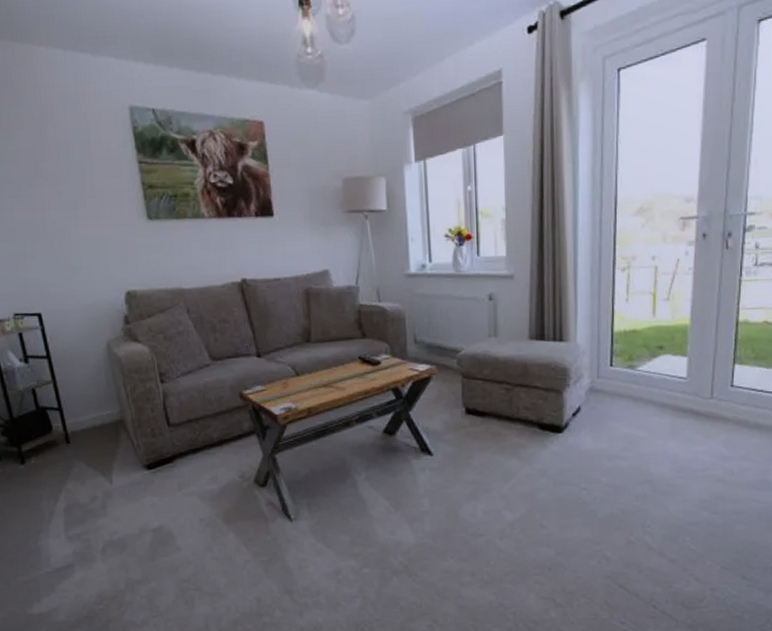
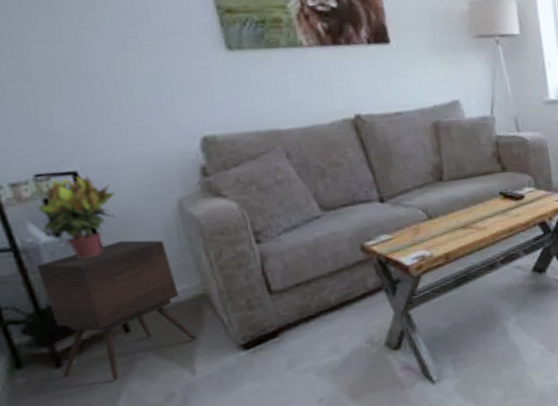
side table: none [12,370,115,479] -> present [36,240,197,380]
potted plant: none [14,317,65,383] -> present [36,176,116,260]

